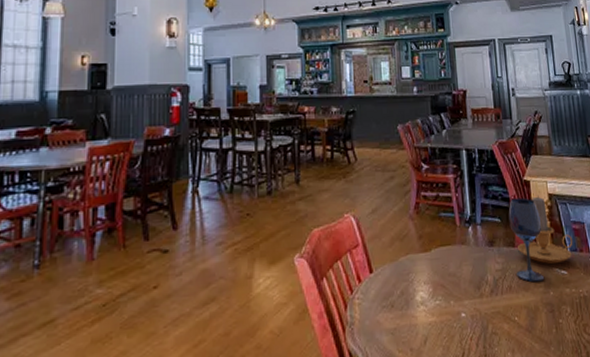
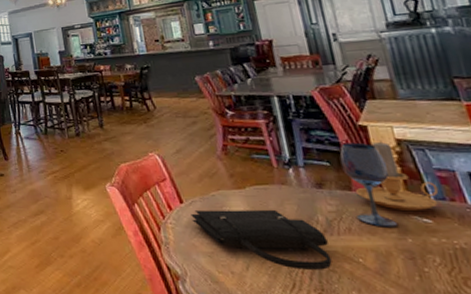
handbag: none [378,272,495,337] -> present [190,209,332,270]

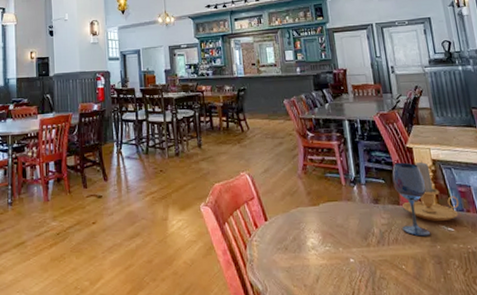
handbag: present [190,209,332,270] -> none [273,224,383,279]

